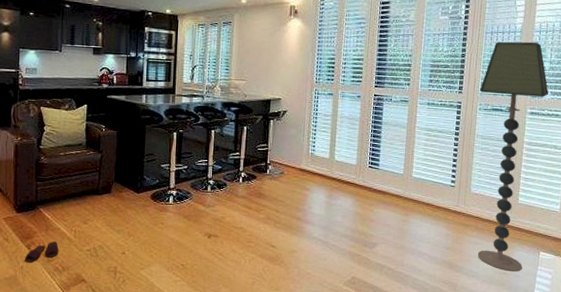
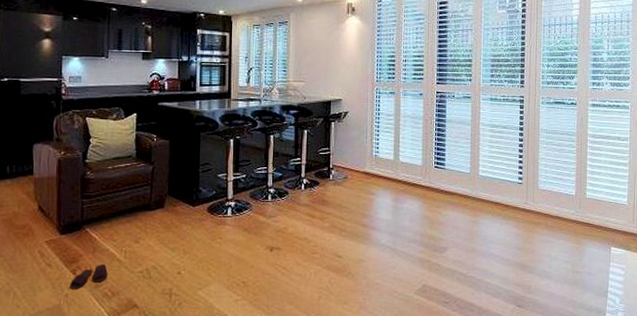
floor lamp: present [477,41,549,272] -> none [541,33,608,270]

